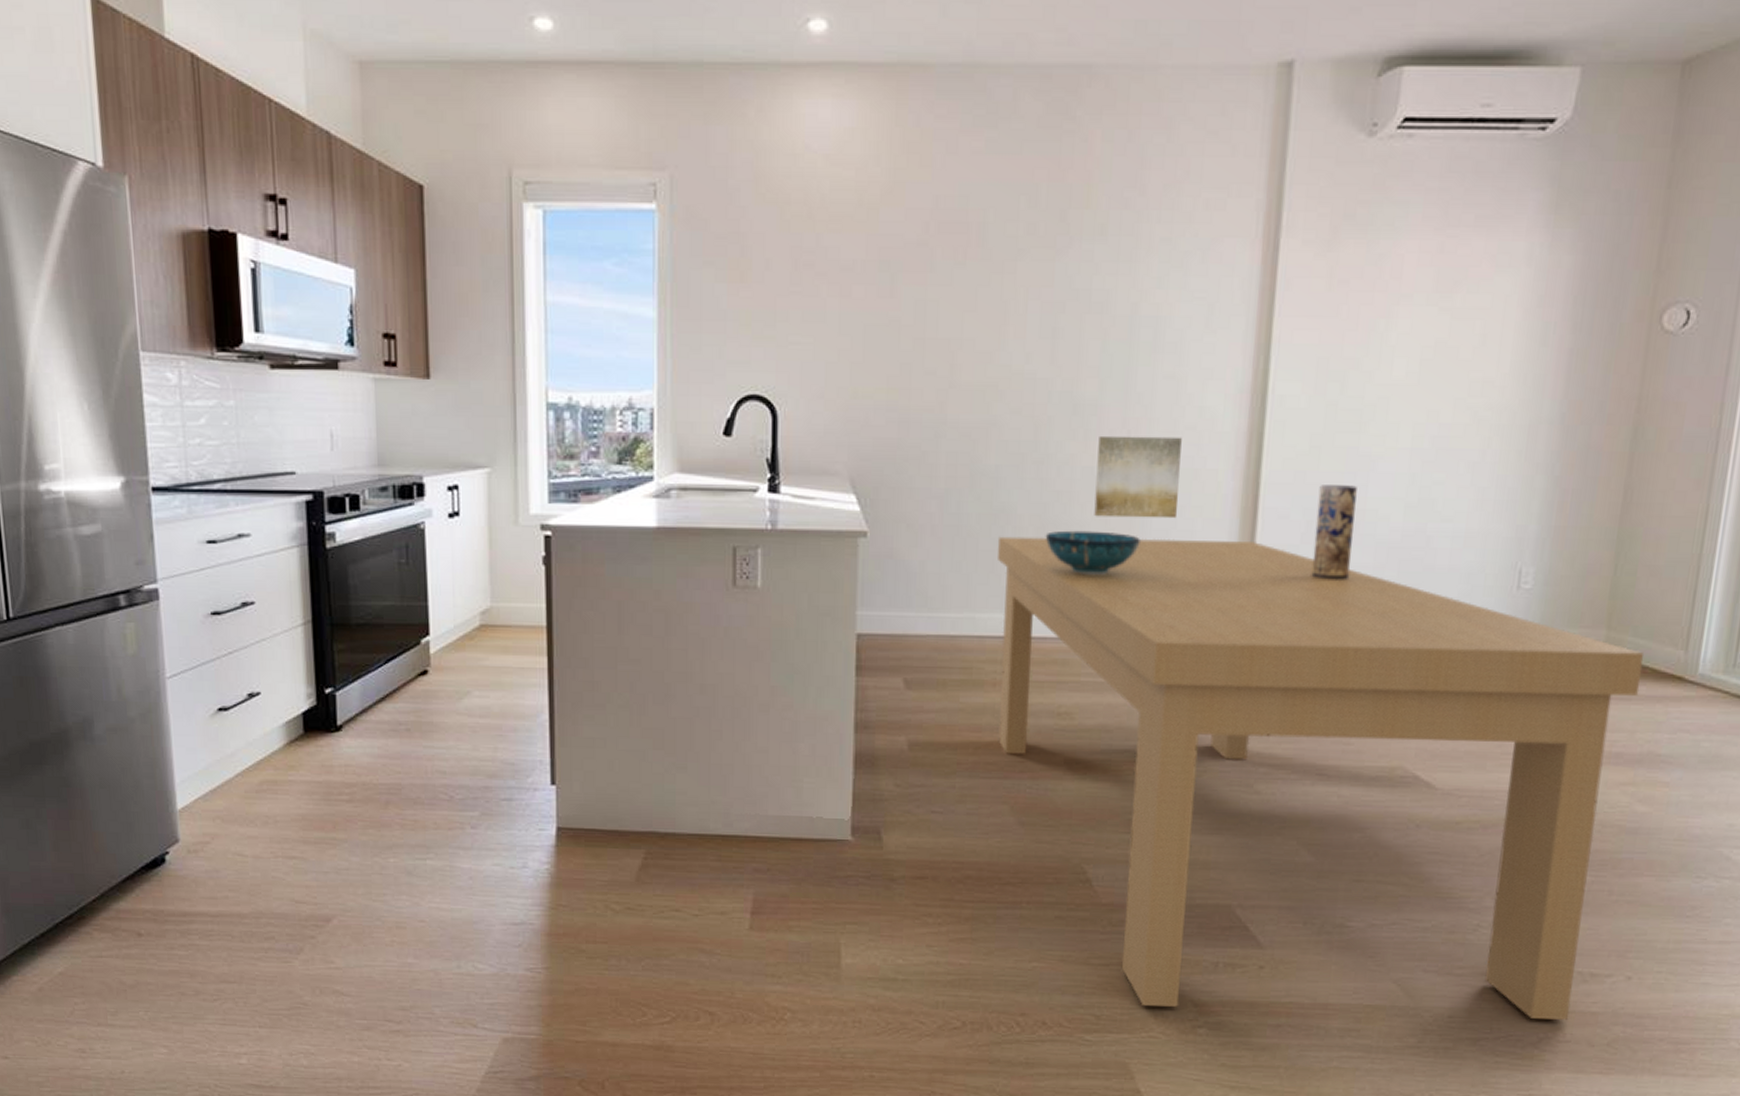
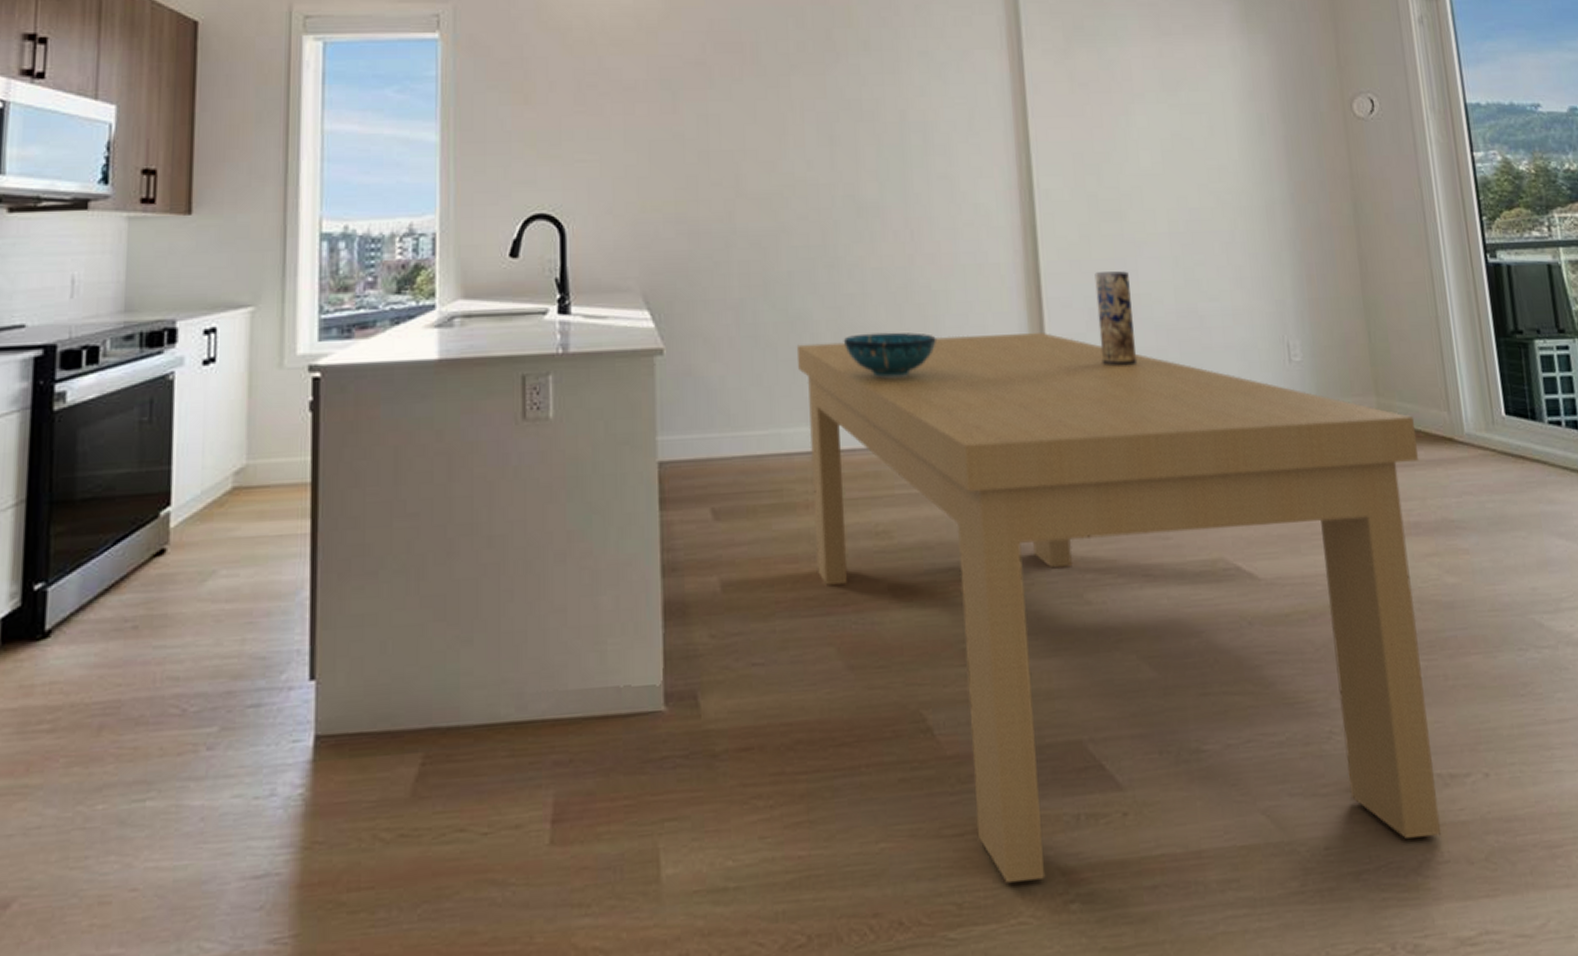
wall art: present [1094,435,1182,519] -> none [884,233,968,318]

